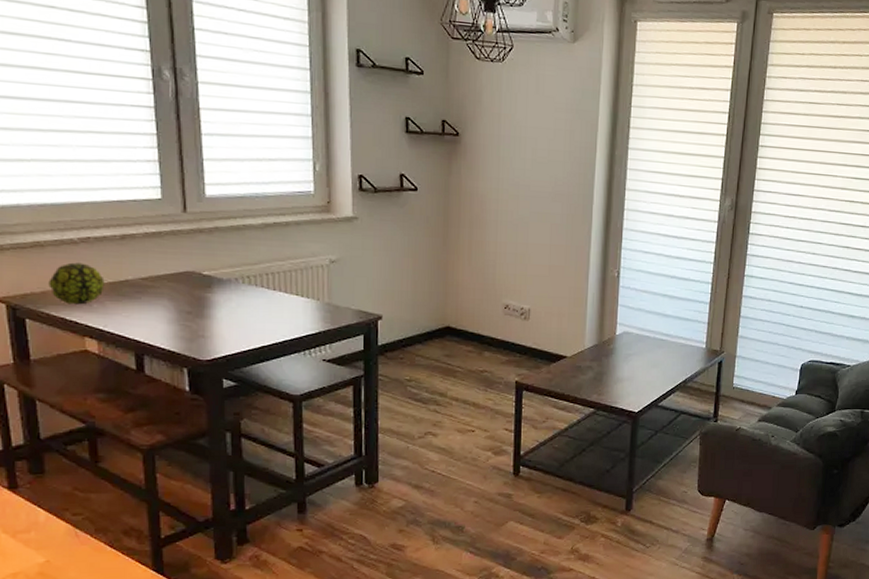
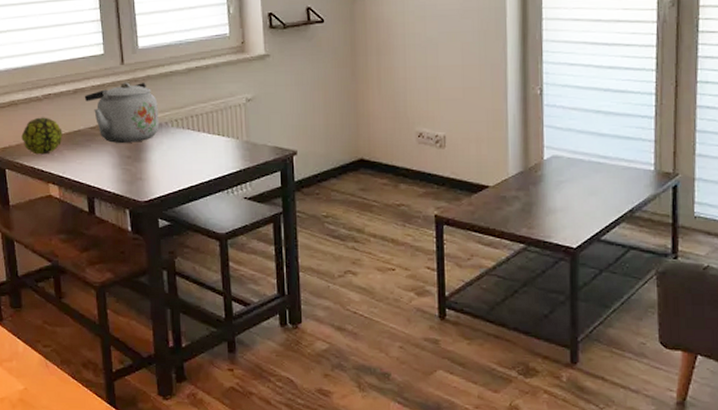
kettle: none [134,232,228,298] -> present [84,82,160,143]

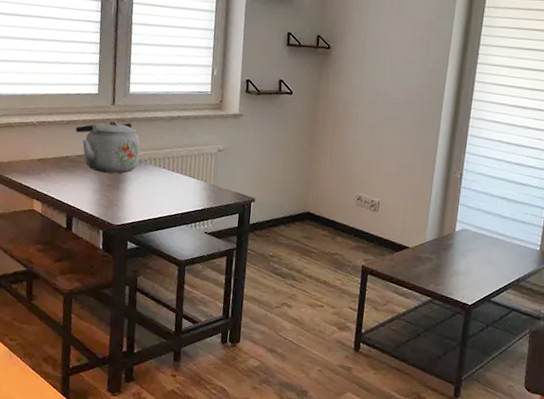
decorative ball: present [21,117,63,155] -> none [13,140,52,174]

